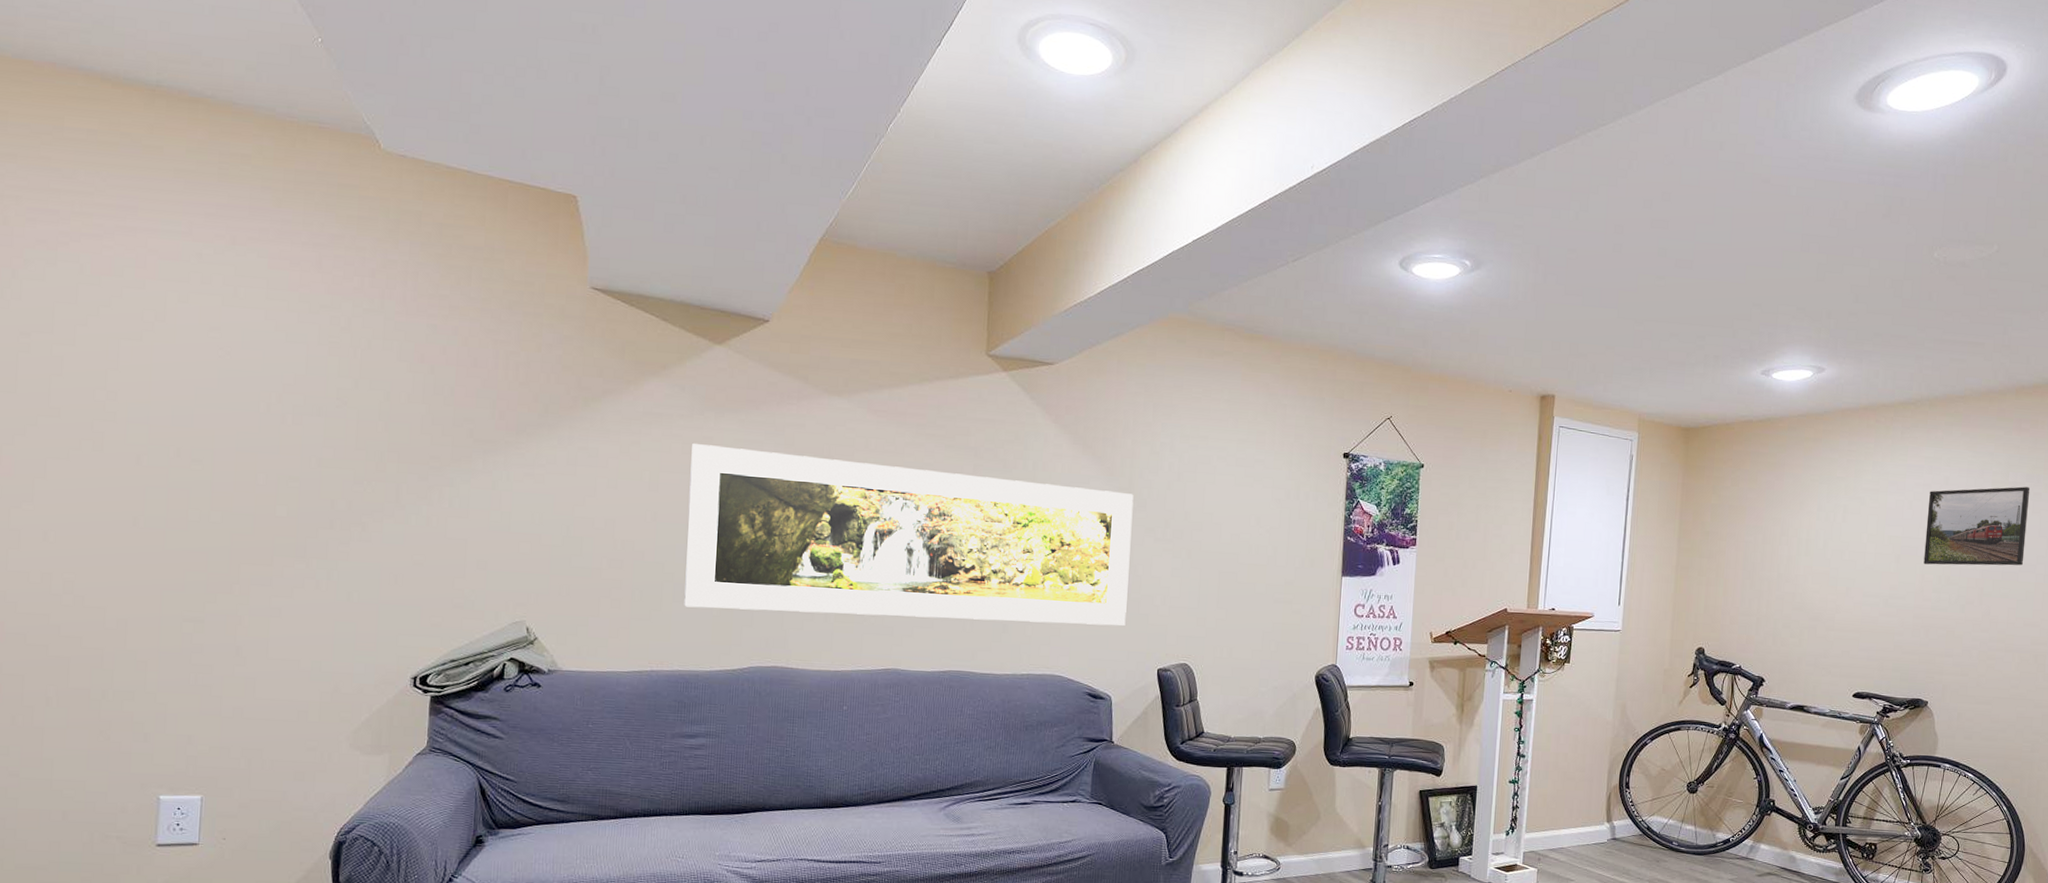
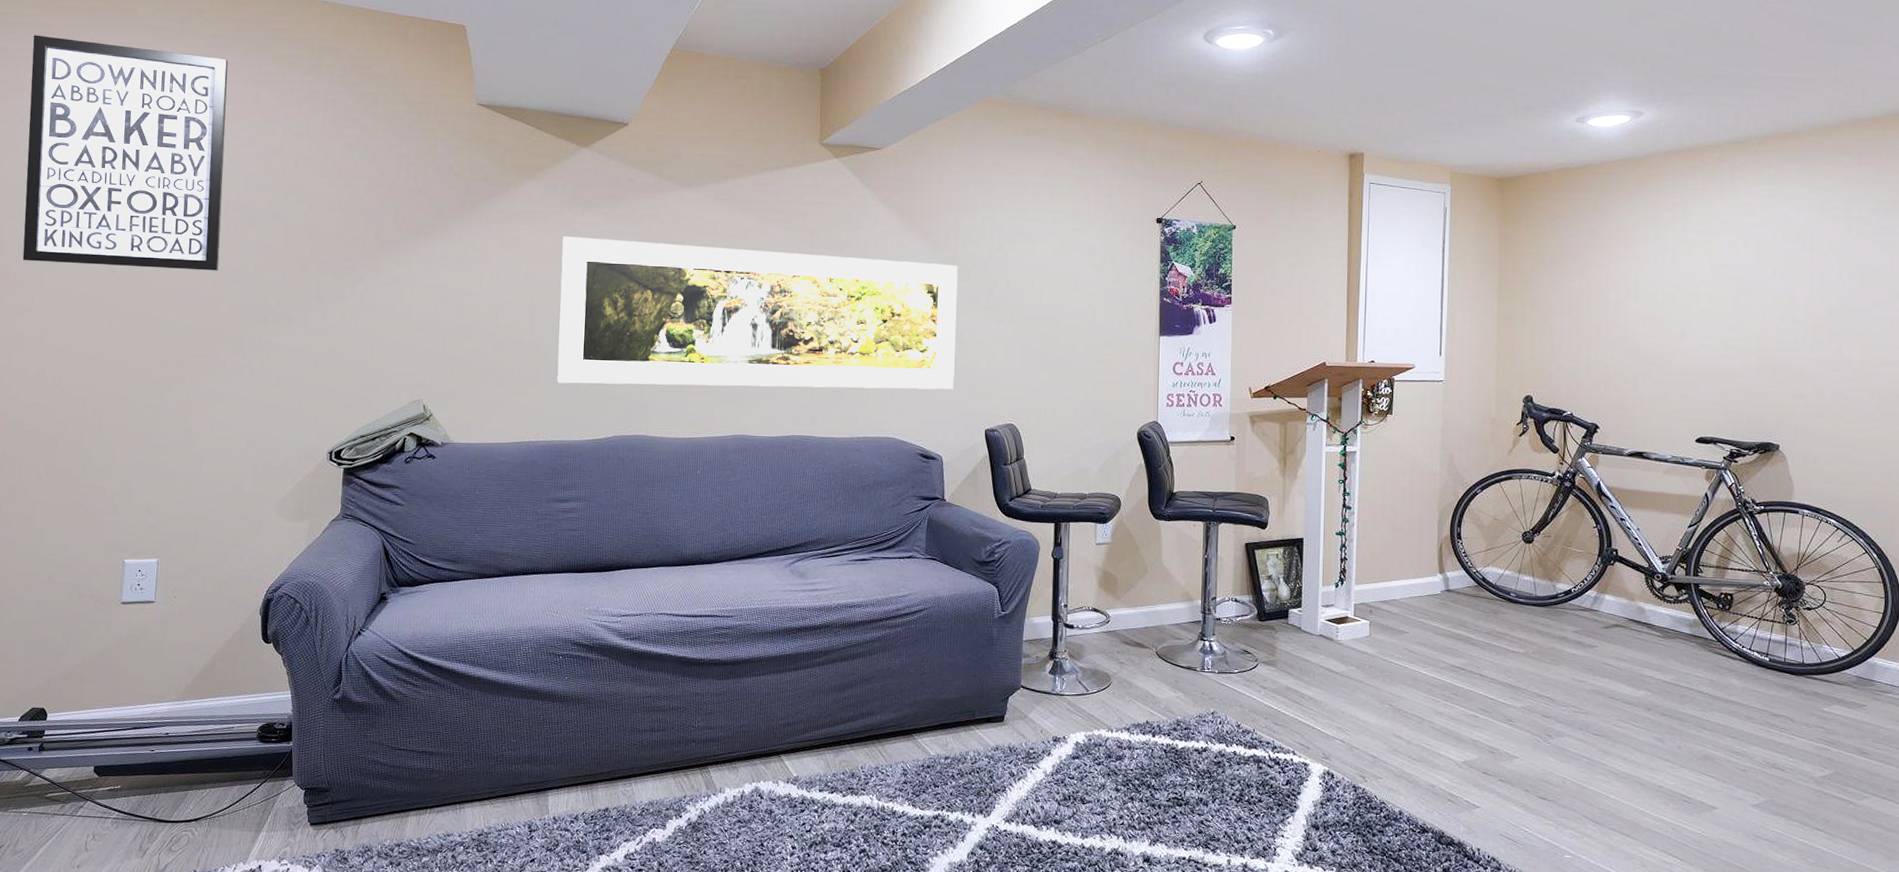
wall art: none [18,170,282,466] -> present [22,35,229,271]
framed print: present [1923,486,2030,566] -> none [1764,221,1878,305]

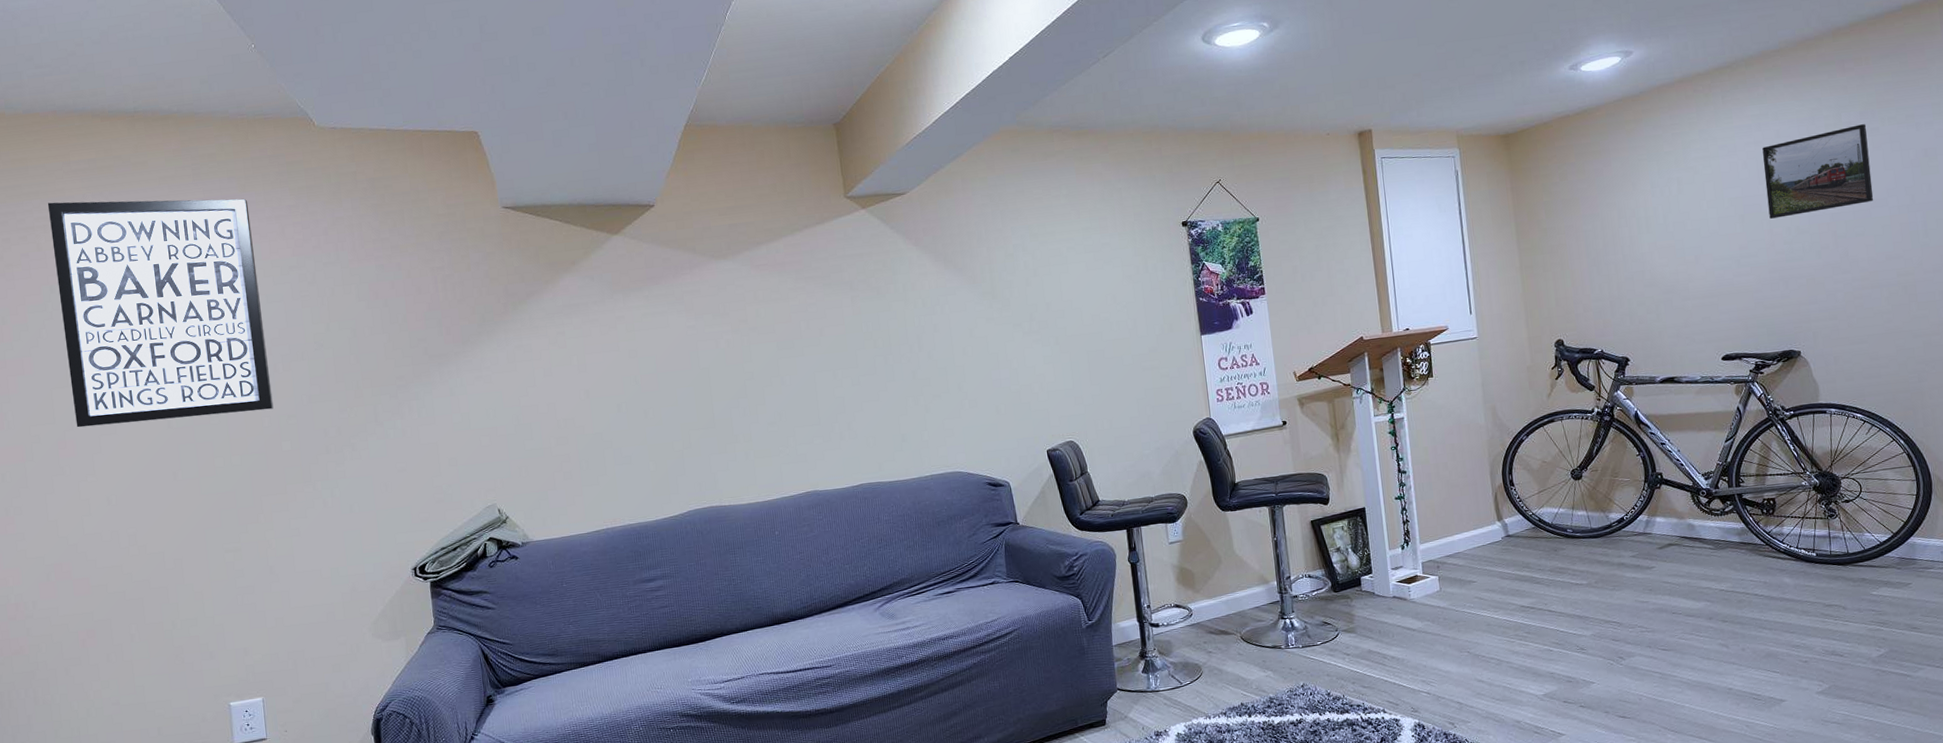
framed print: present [557,236,958,390] -> none [608,296,1011,468]
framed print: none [1764,221,1878,305] -> present [1762,124,1874,219]

